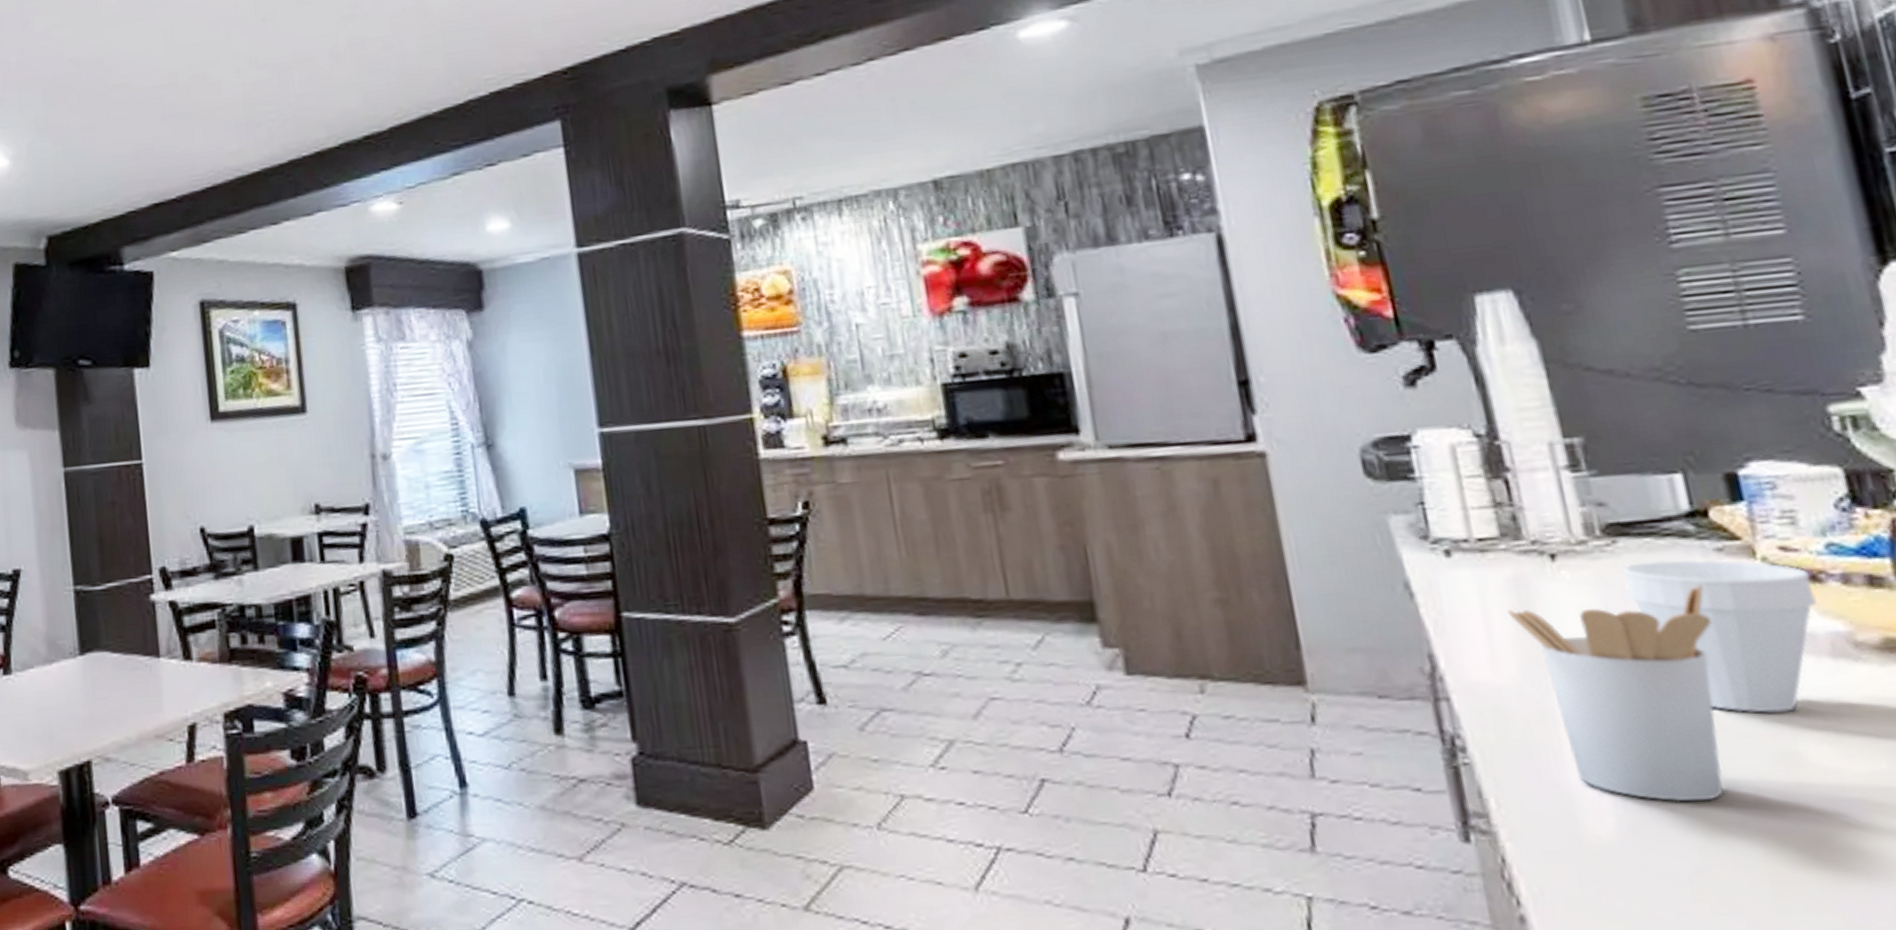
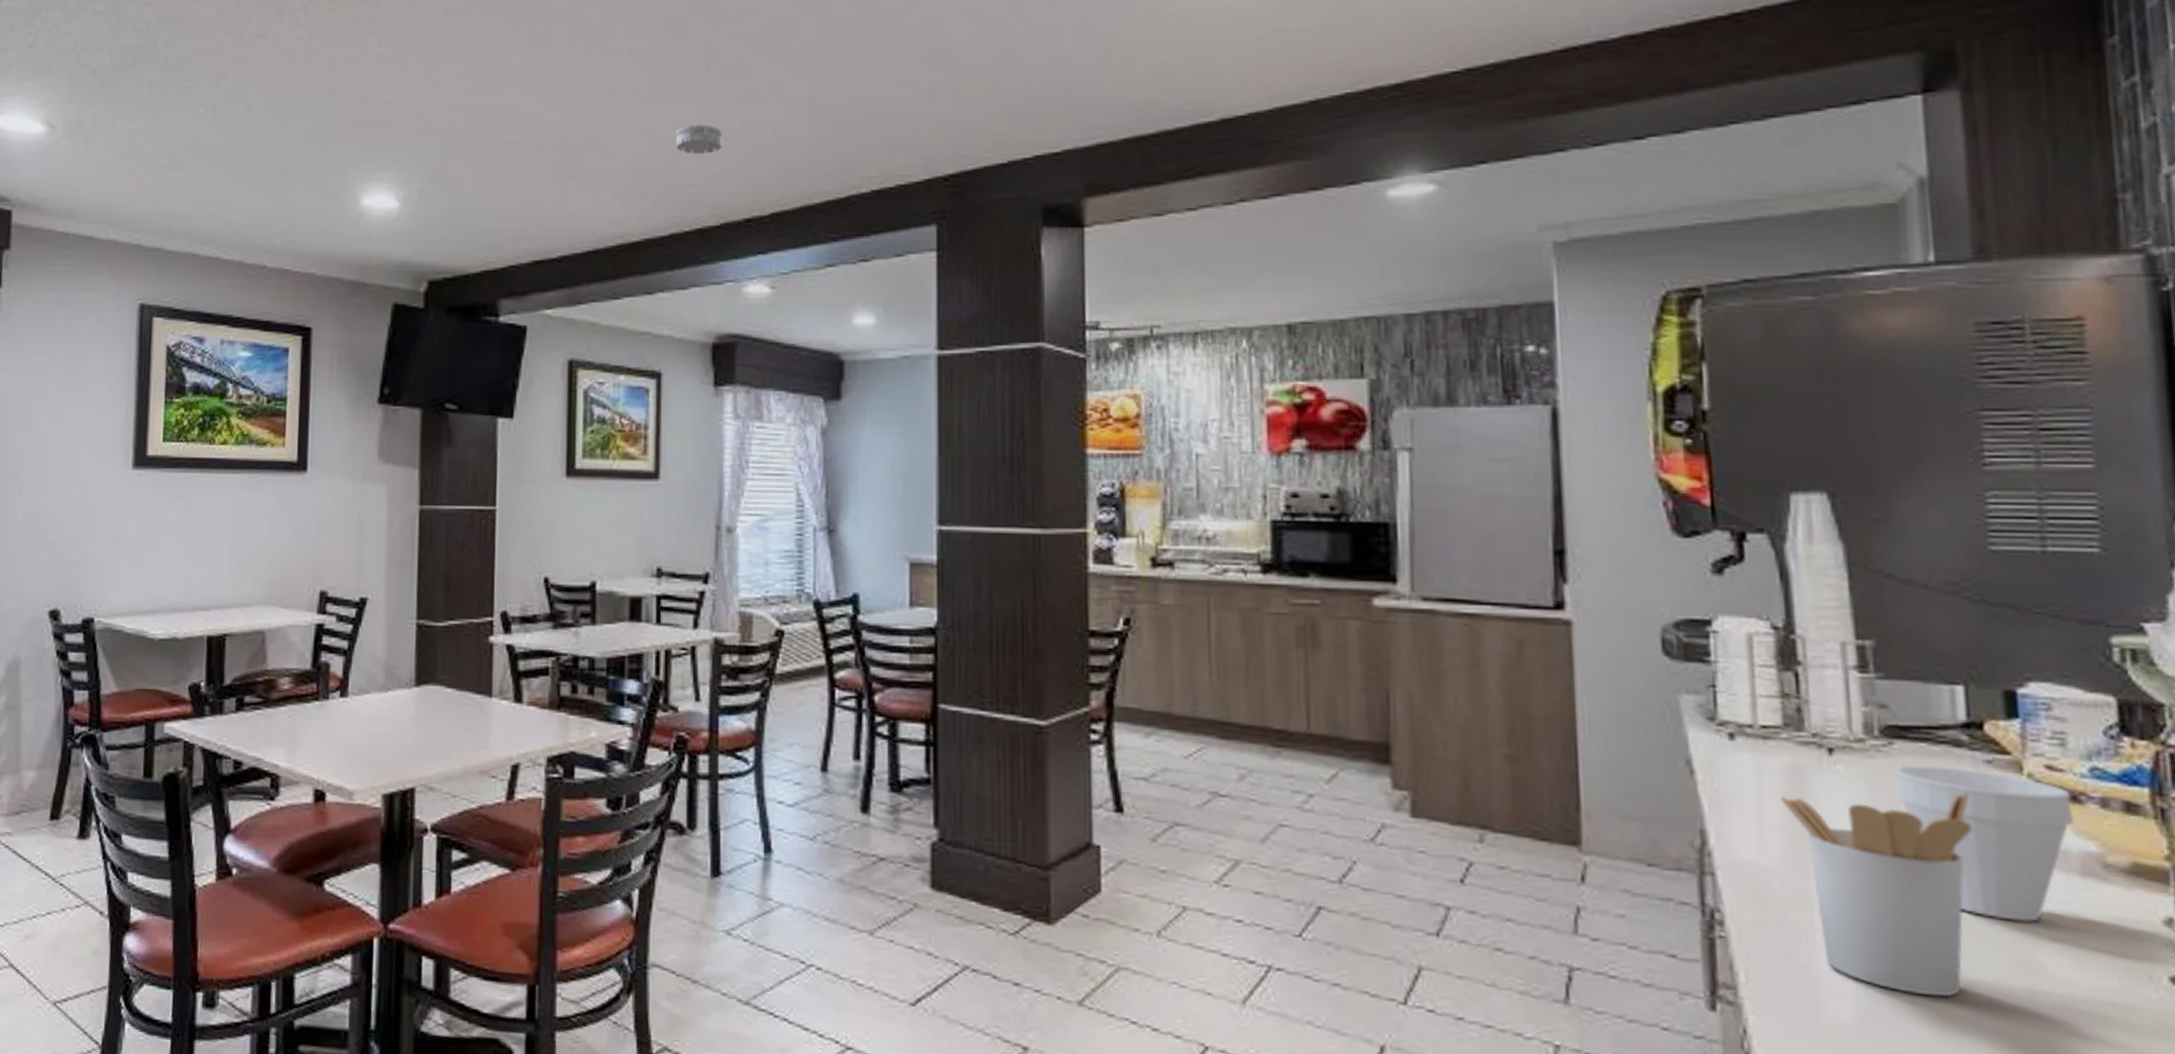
smoke detector: none [283,45,332,77] -> present [676,124,722,154]

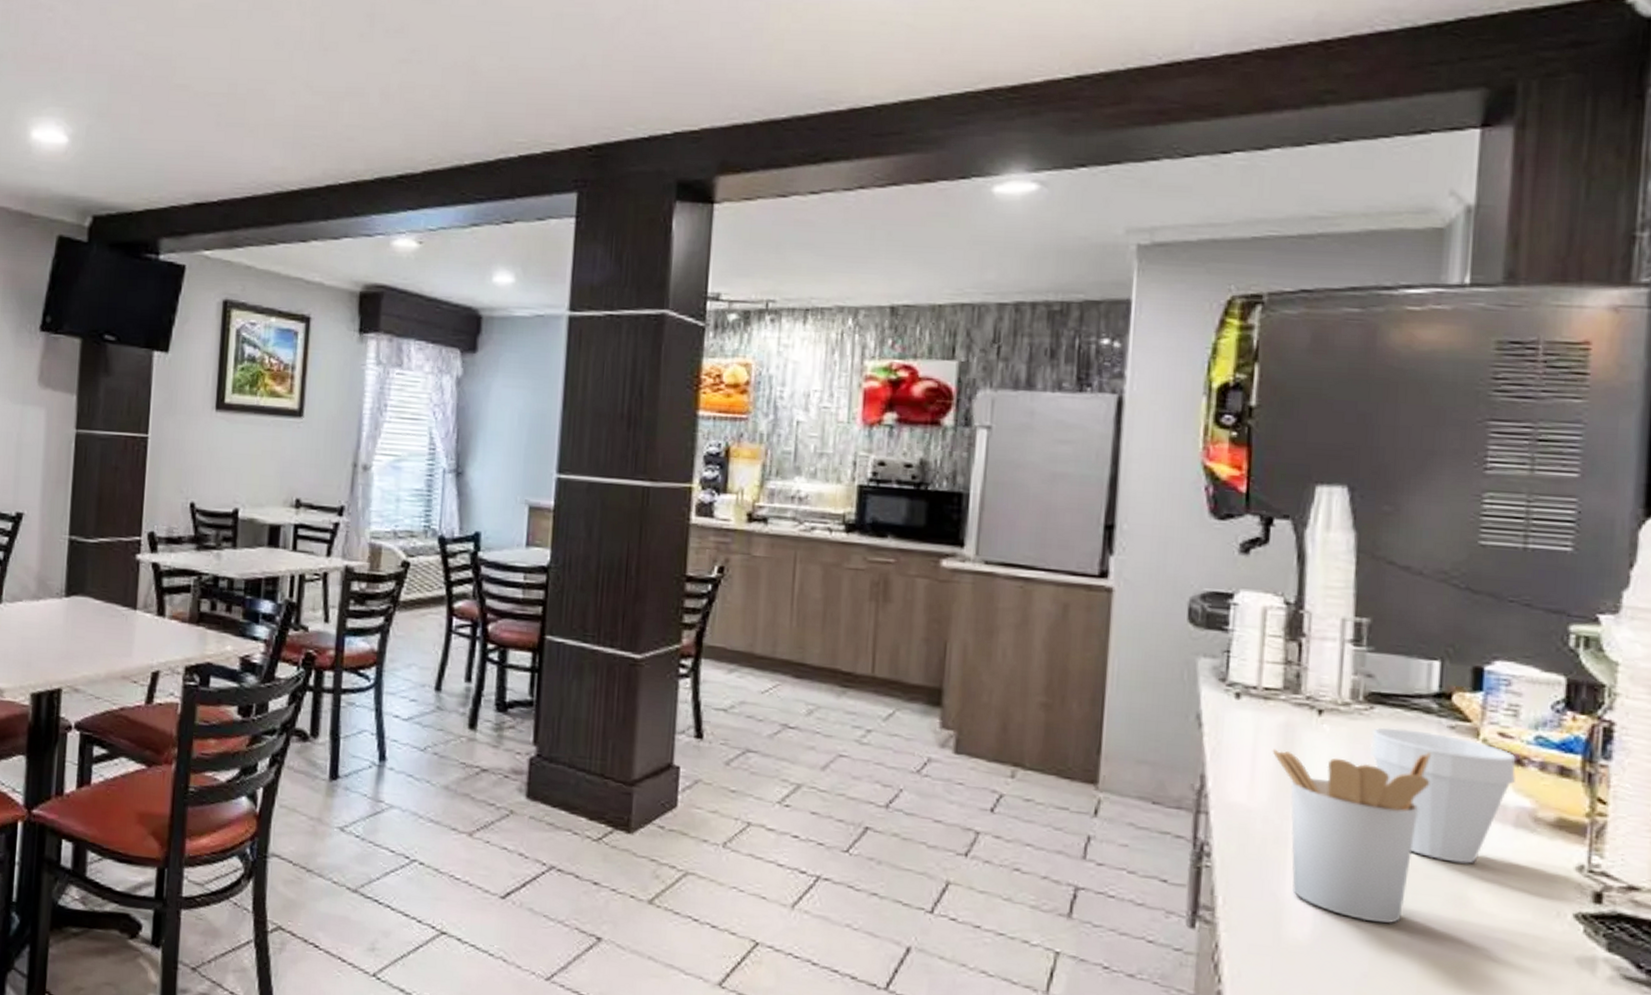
smoke detector: present [676,124,722,154] -> none [337,81,381,110]

